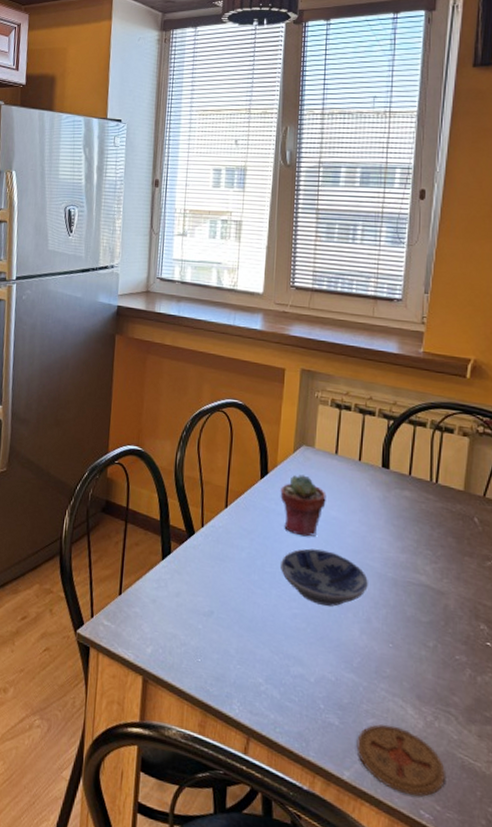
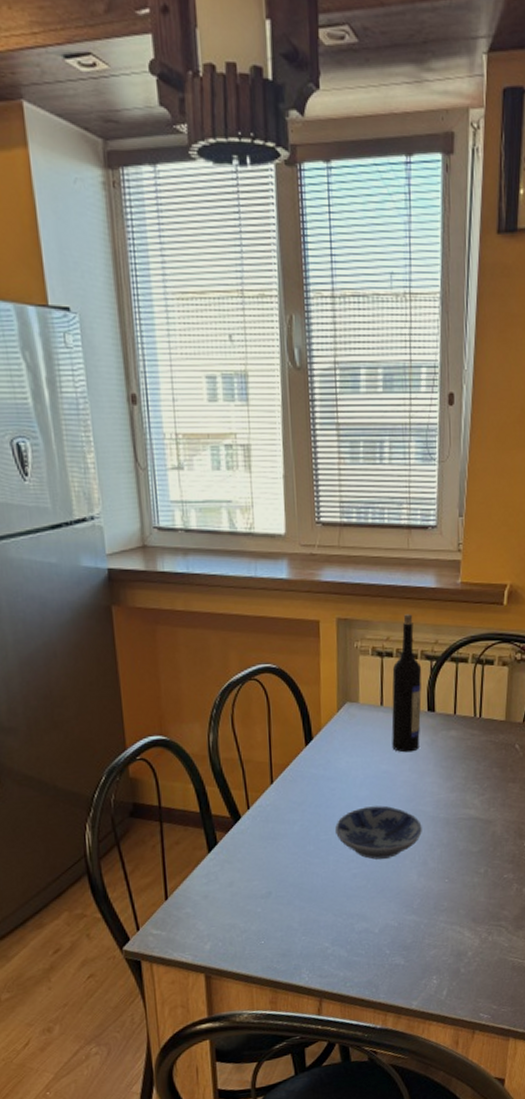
potted succulent: present [280,474,327,537] -> none [327,733,376,797]
wine bottle: none [343,373,379,504] -> present [391,614,422,753]
coaster: present [356,724,447,797] -> none [422,950,500,1005]

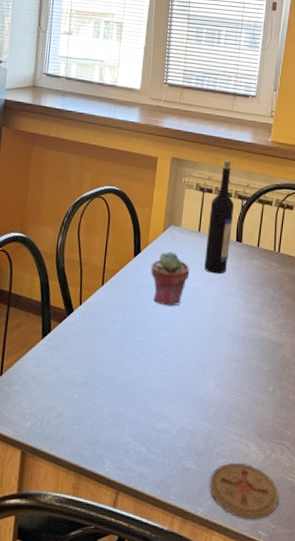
potted succulent: none [327,733,376,797] -> present [150,251,190,306]
bowl: present [335,806,422,860] -> none [149,316,222,366]
coaster: none [422,950,500,1005] -> present [209,462,280,520]

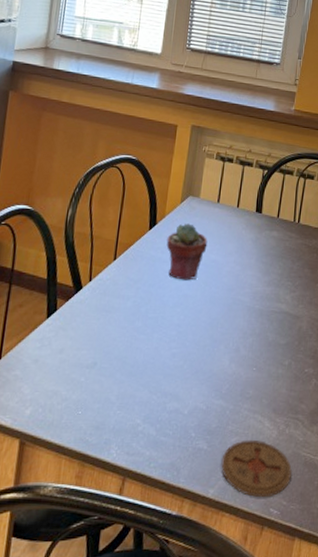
wine bottle: present [204,160,235,274] -> none [222,129,256,246]

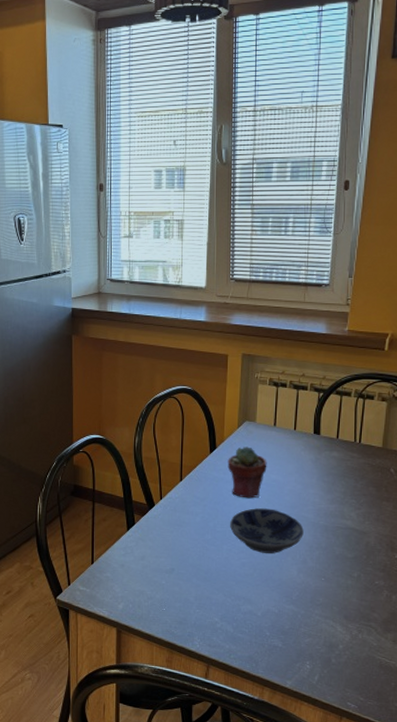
bowl: none [163,291,239,342] -> present [230,508,304,554]
coaster: present [221,439,293,498] -> none [296,641,368,693]

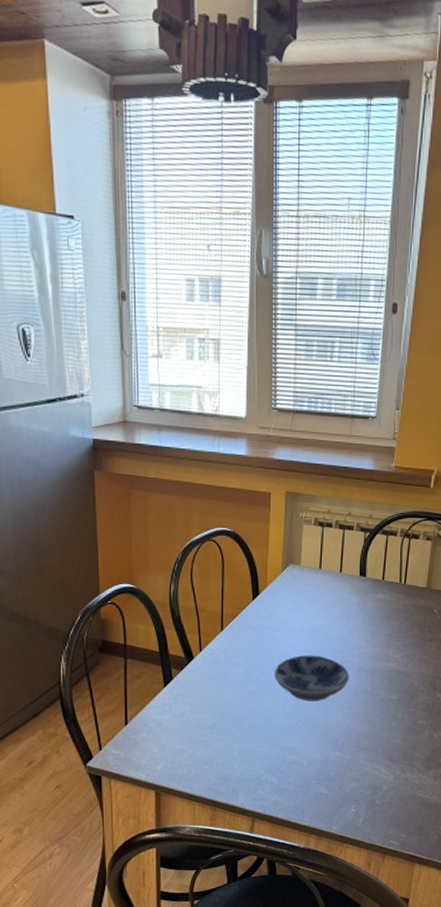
potted succulent: present [227,446,267,499] -> none [271,591,312,646]

